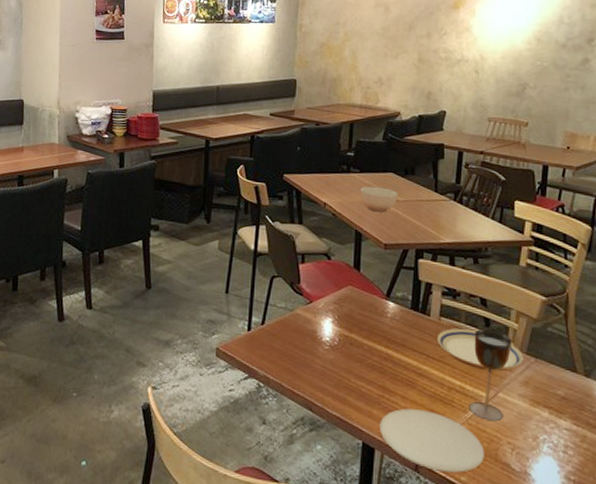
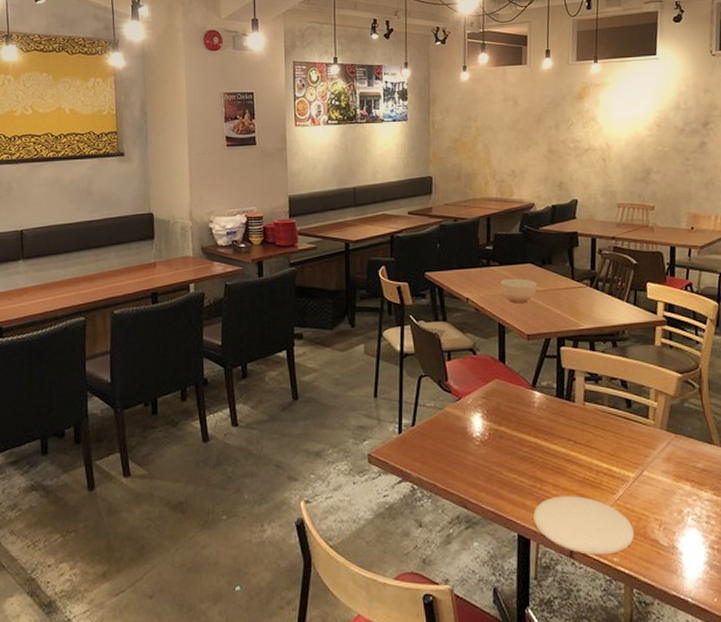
plate: present [436,328,523,371] -> none [582,411,664,451]
wine glass: present [469,328,513,422] -> none [616,410,653,500]

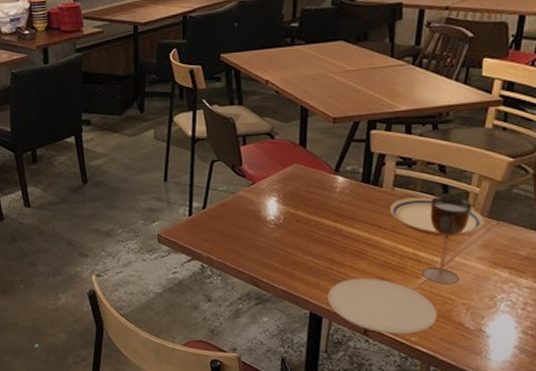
bowl: present [500,278,538,304] -> none [306,57,349,85]
plate: none [582,411,664,451] -> present [389,197,484,237]
wine glass: none [616,410,653,500] -> present [422,195,473,285]

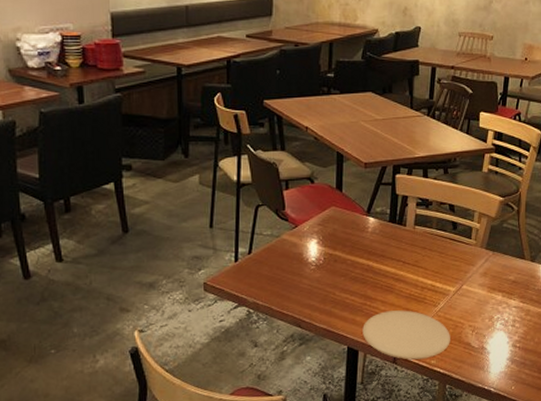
plate: present [389,197,484,237] -> none [411,233,483,268]
wine glass: present [422,195,473,285] -> none [438,231,475,311]

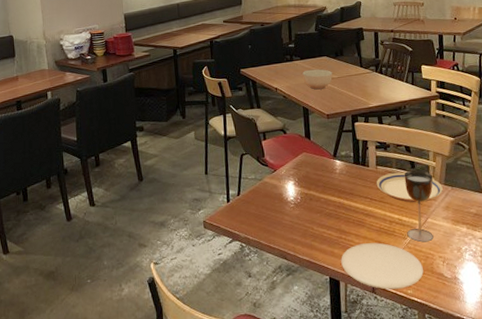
bowl: none [340,107,377,132] -> present [302,69,333,90]
plate: none [411,233,483,268] -> present [376,172,443,203]
wine glass: none [438,231,475,311] -> present [404,169,434,243]

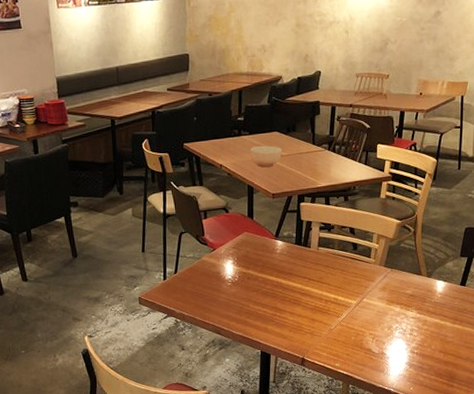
plate: present [341,242,424,290] -> none [274,320,352,363]
plate: present [376,172,443,203] -> none [316,253,382,284]
wine glass: present [404,169,434,243] -> none [341,251,374,321]

